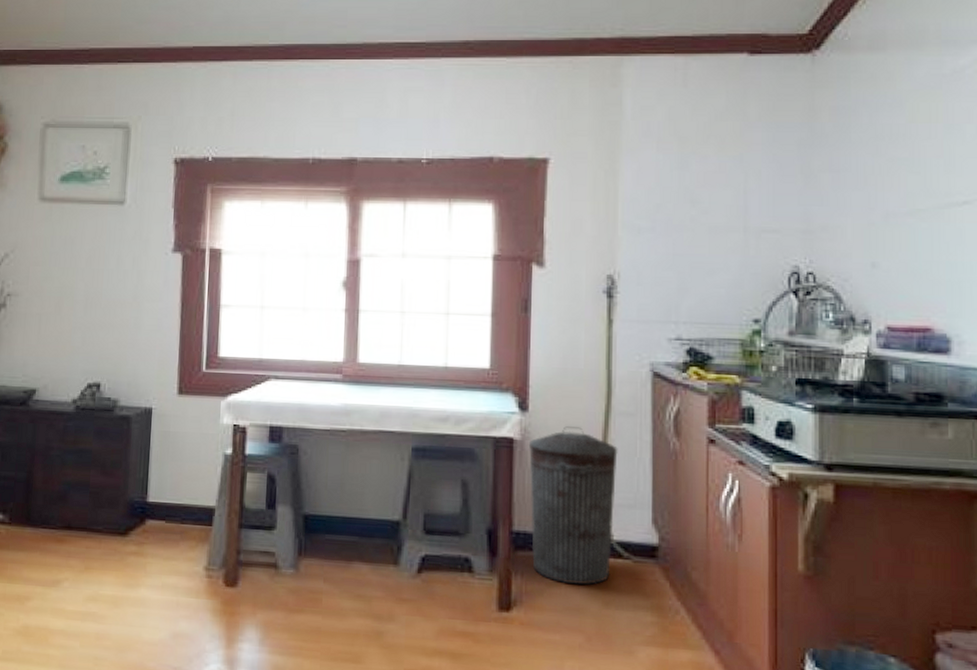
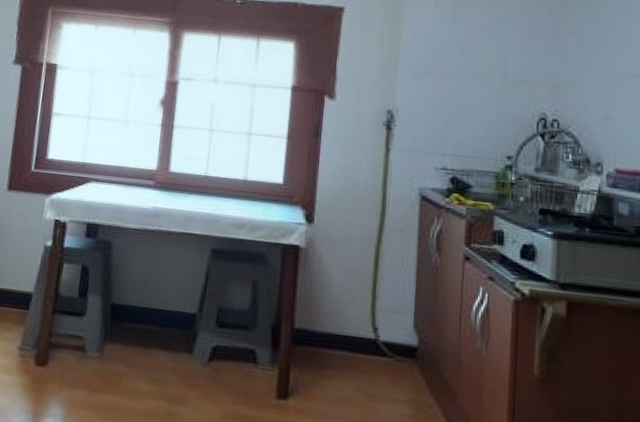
trash can: present [529,426,618,586] -> none [309,238,388,380]

